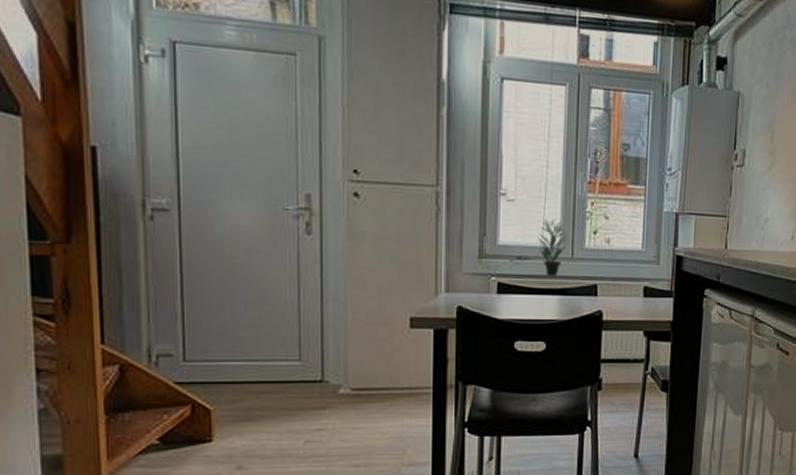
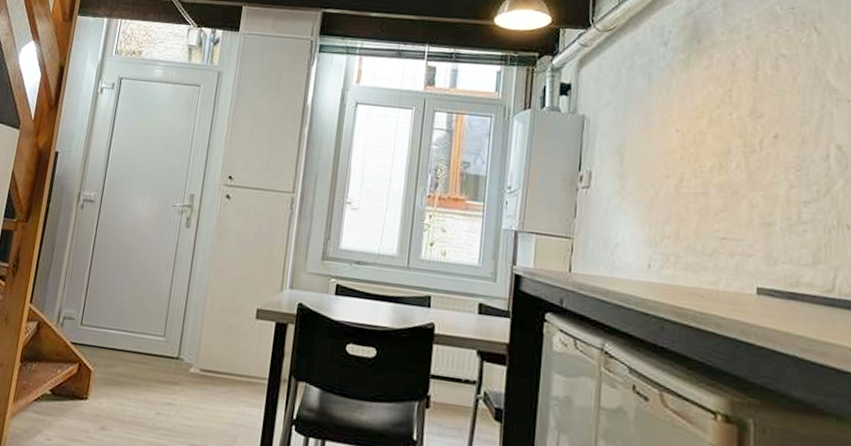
potted plant: present [538,219,568,277] -> none [376,228,405,284]

